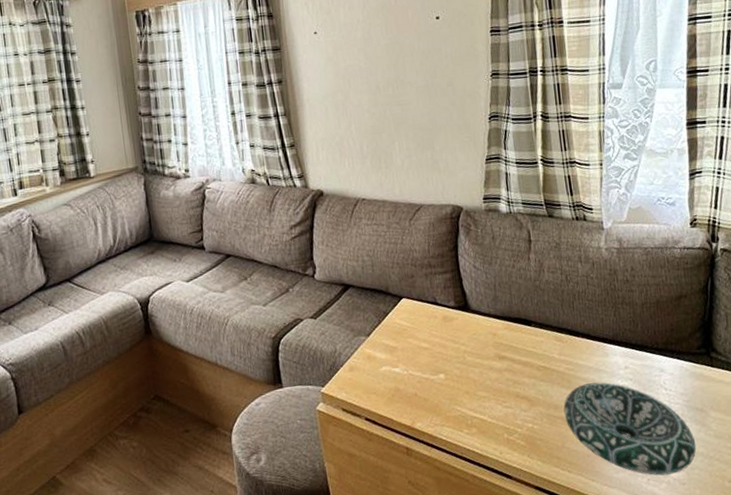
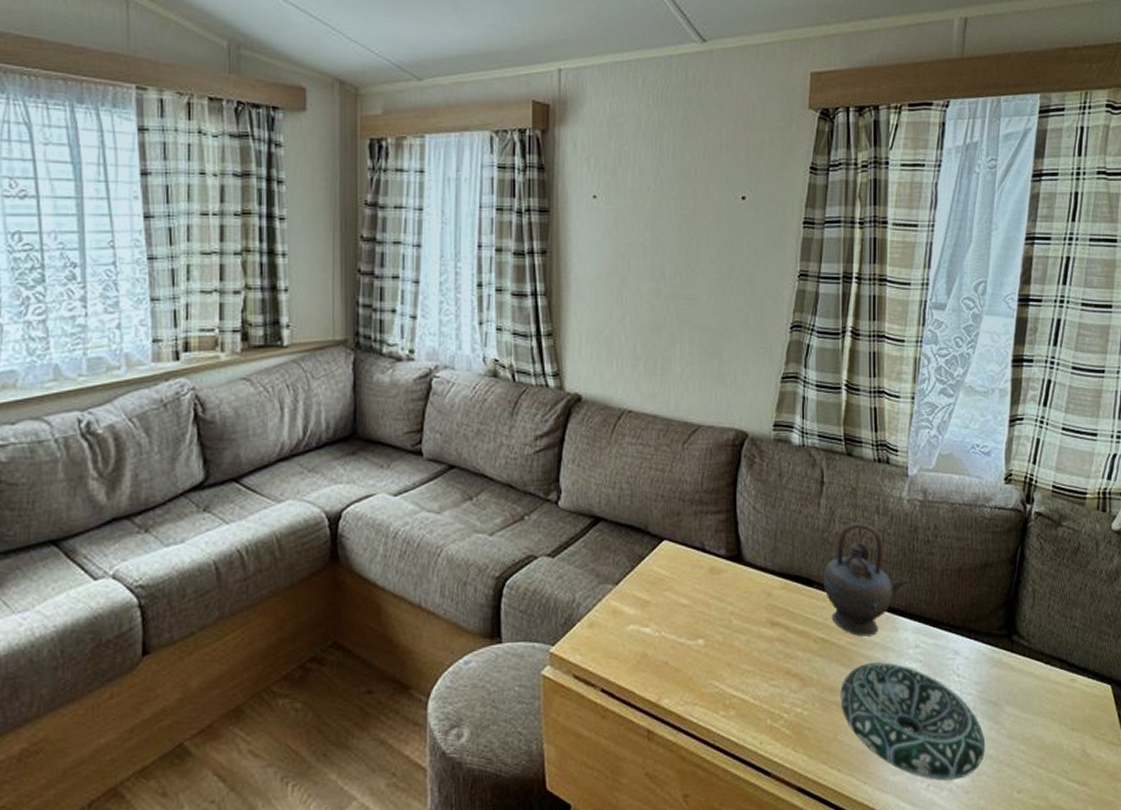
teapot: none [539,270,615,363] -> present [824,522,910,637]

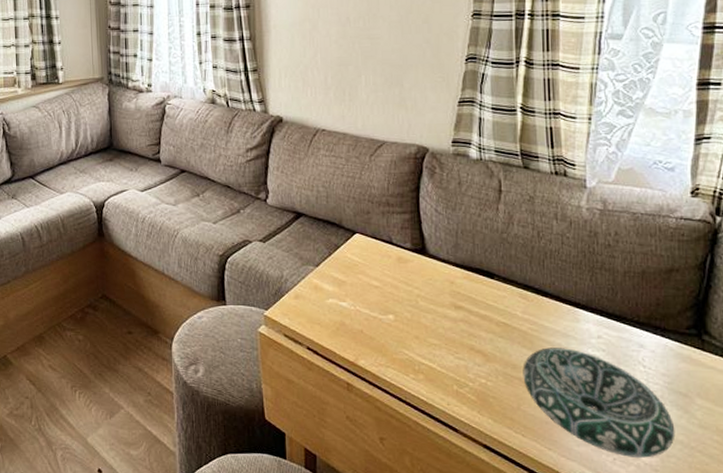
teapot: present [824,522,910,637] -> none [503,226,591,325]

